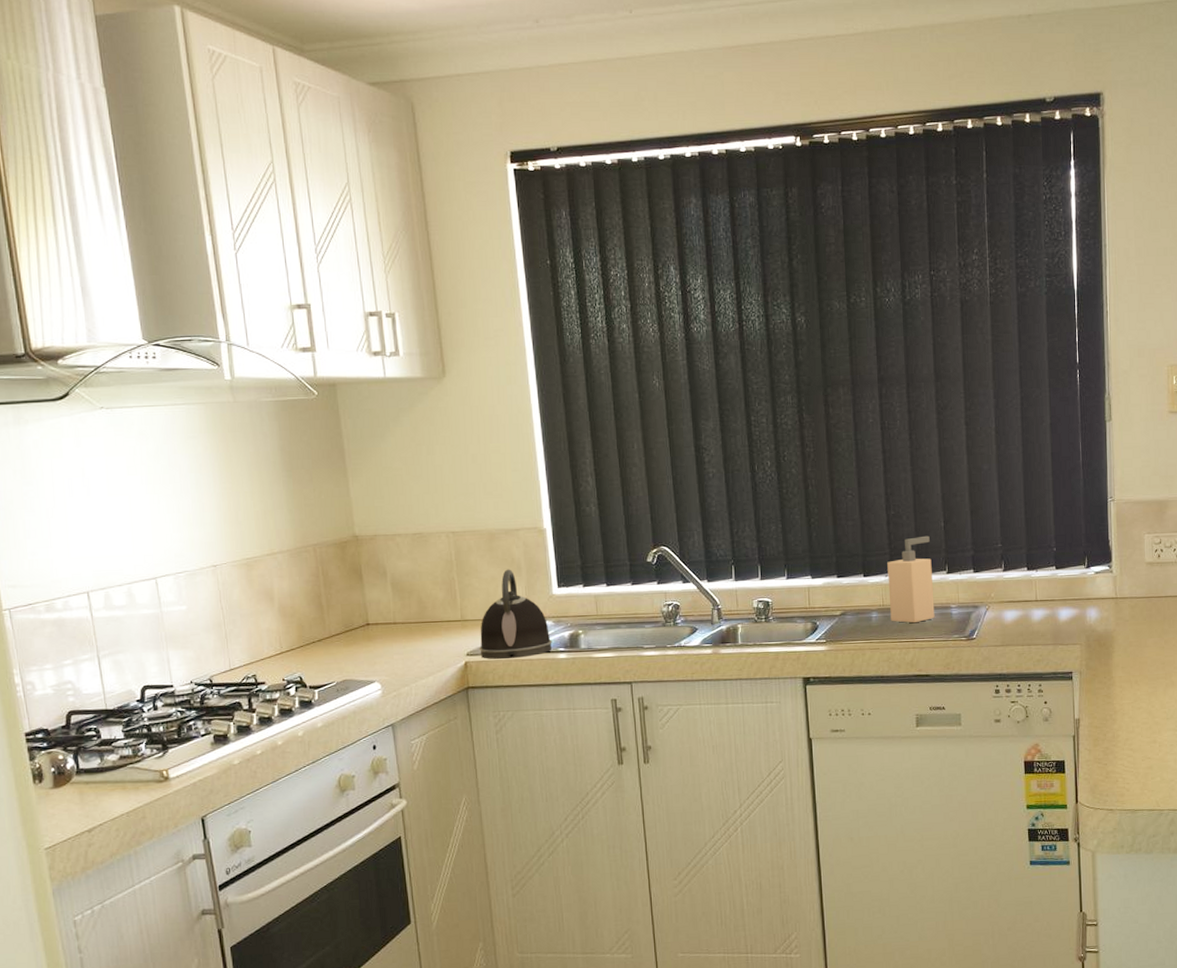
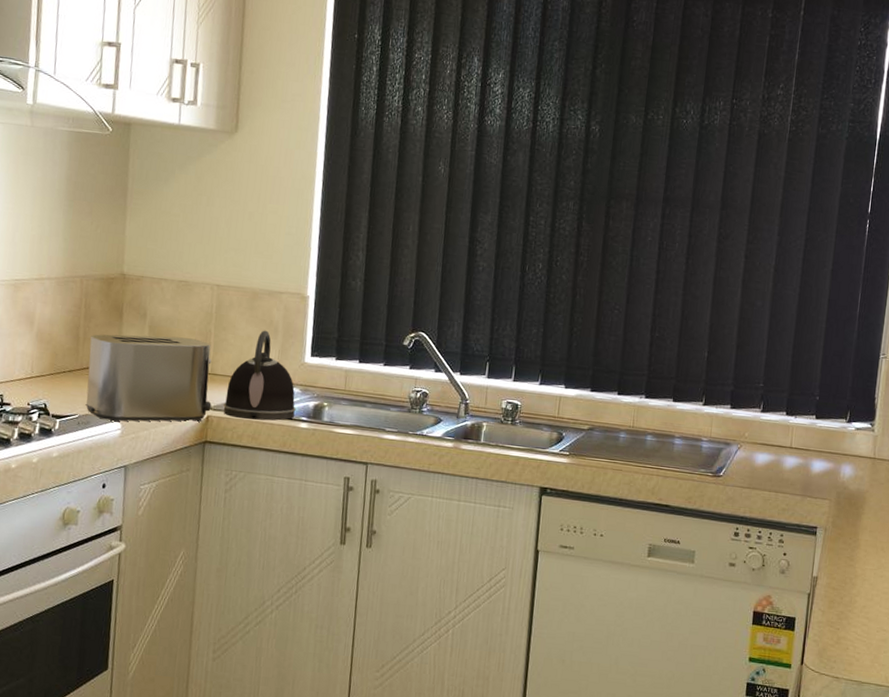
toaster: none [334,589,468,683] -> present [85,334,212,422]
soap dispenser: present [887,535,935,623] -> none [638,363,691,451]

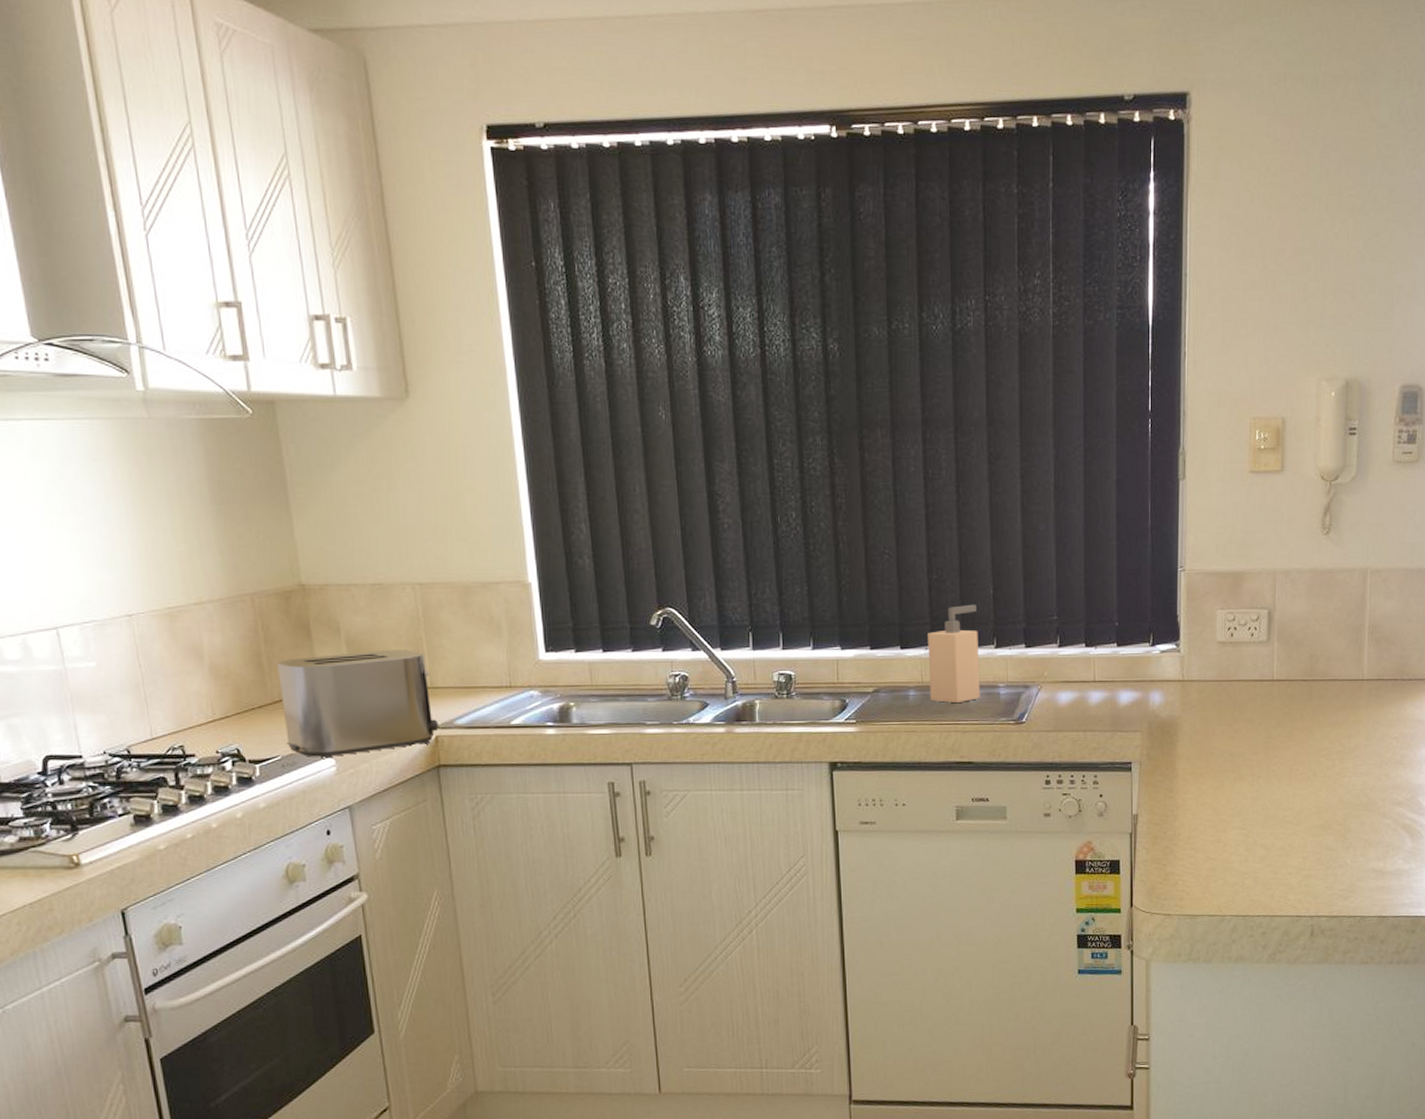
kettle: present [223,330,296,421] -> none [453,629,539,735]
soap dispenser: none [638,363,691,451] -> present [928,604,980,704]

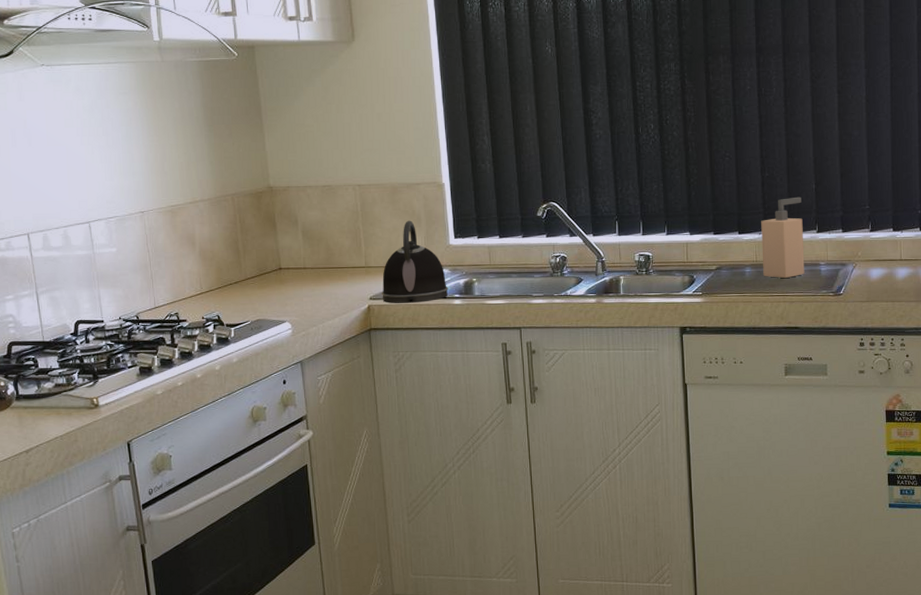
toaster: present [277,650,439,758] -> none [250,237,371,323]
kettle: none [453,629,539,735] -> present [382,220,448,304]

